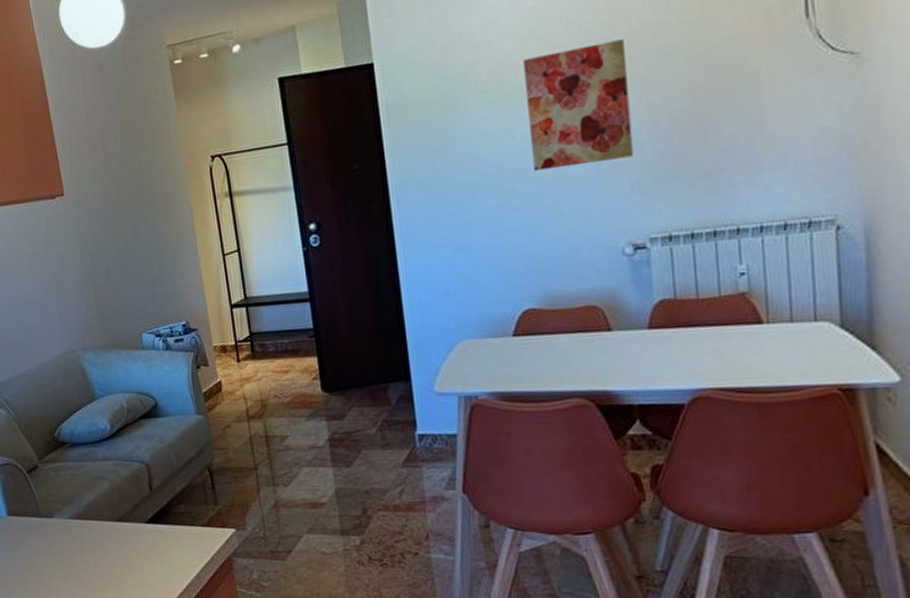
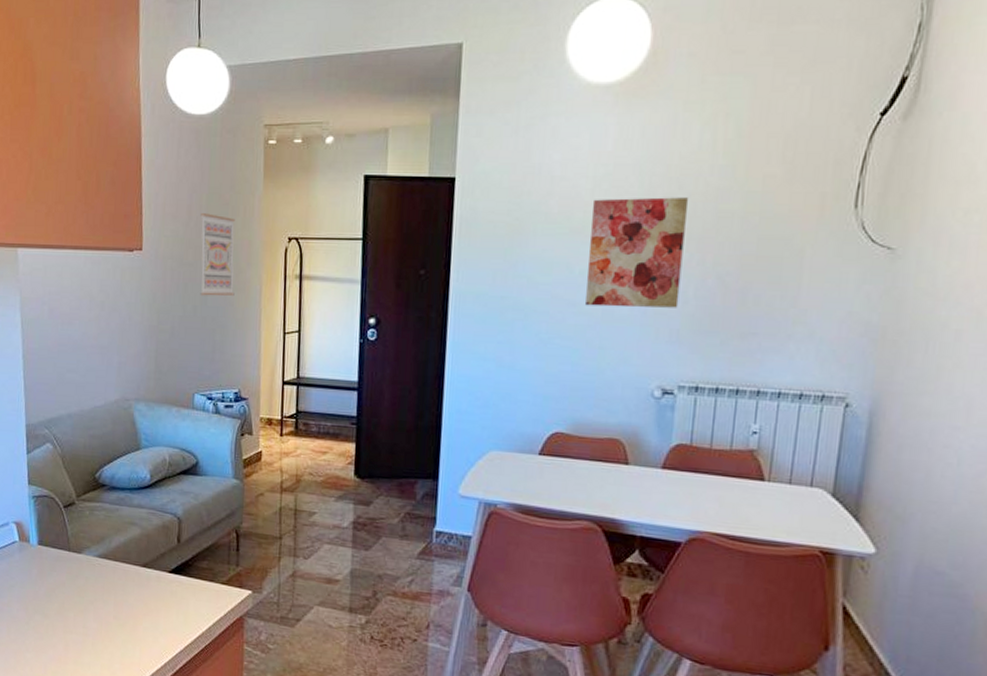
wall art: none [117,146,166,231] -> present [200,213,235,296]

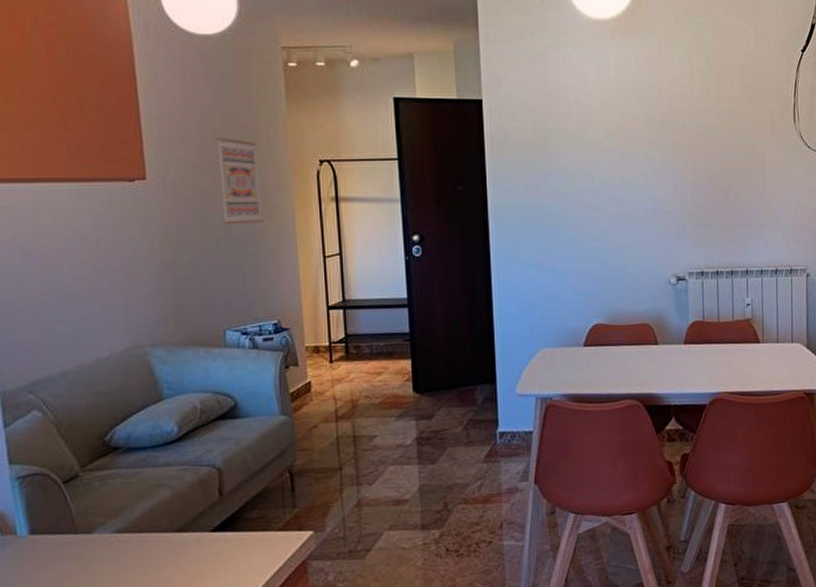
wall art: present [585,197,689,308] -> none [605,115,681,210]

